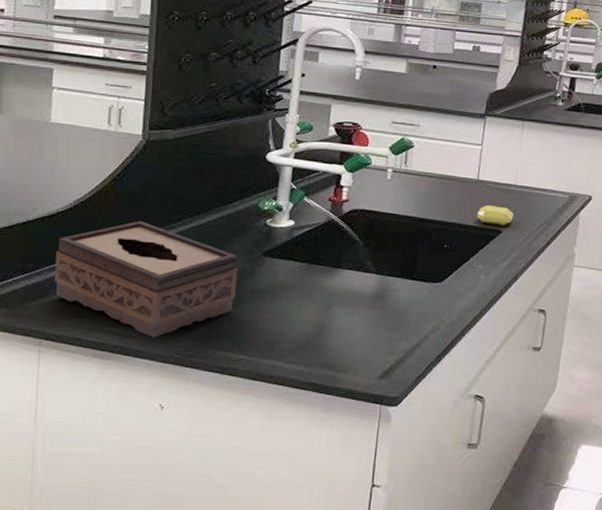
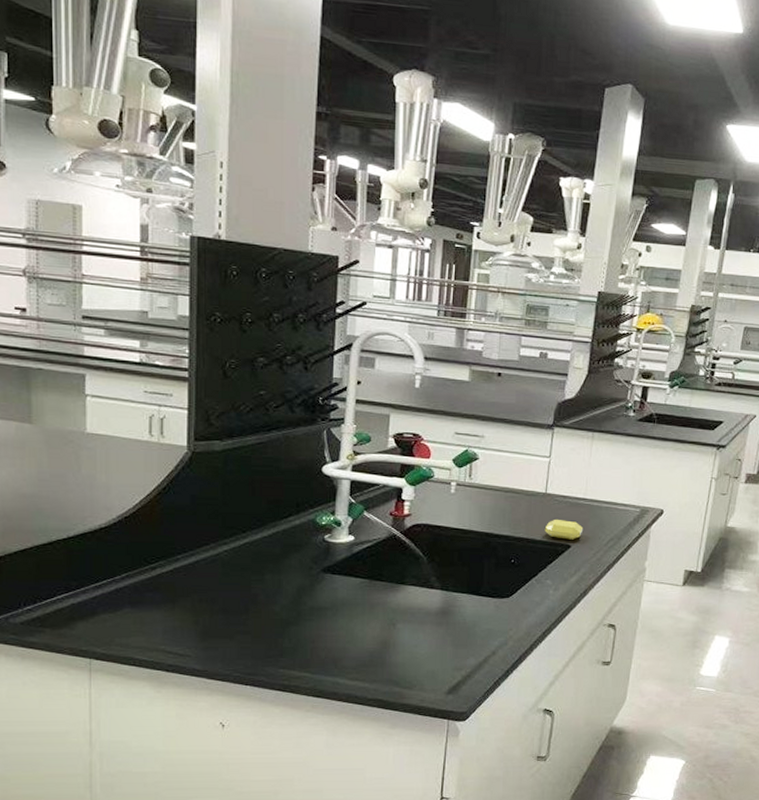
tissue box: present [54,220,238,337] -> none [101,536,296,656]

